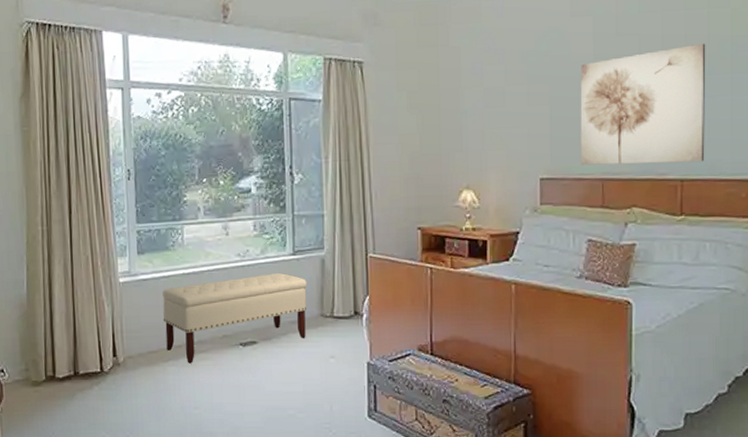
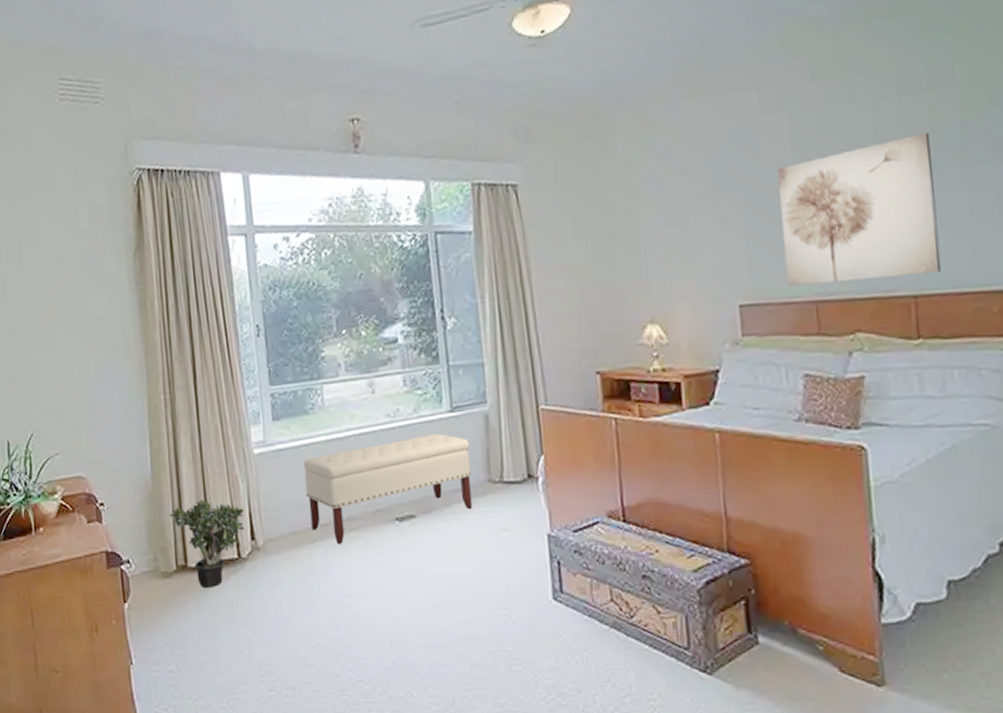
potted plant: none [41,319,108,397] -> present [169,499,245,589]

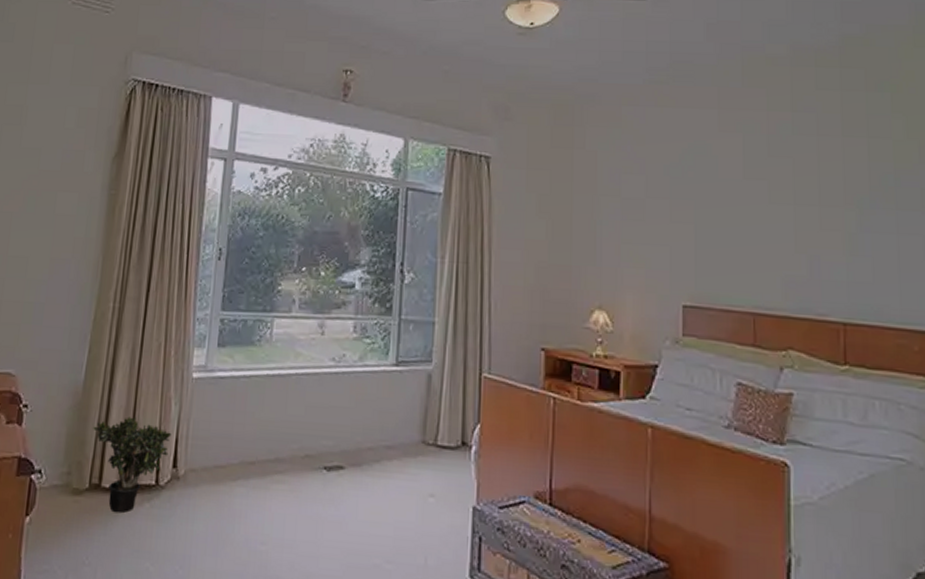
bench: present [303,434,473,545] -> none [237,385,409,486]
wall art: present [777,131,942,287] -> none [728,173,870,305]

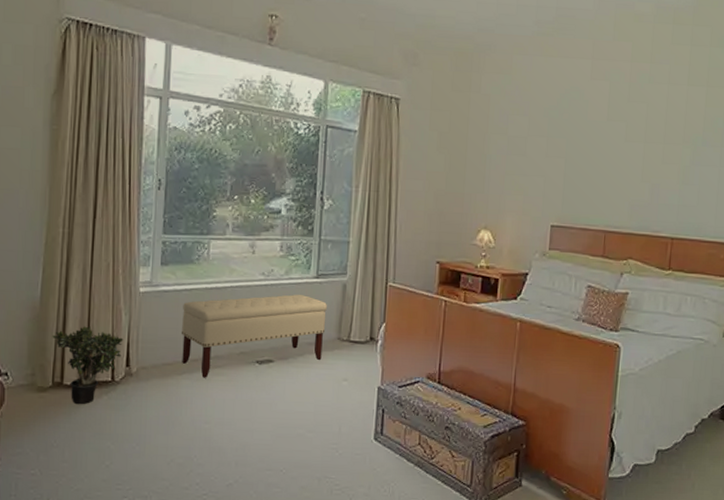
bench: none [237,385,409,486] -> present [182,294,327,378]

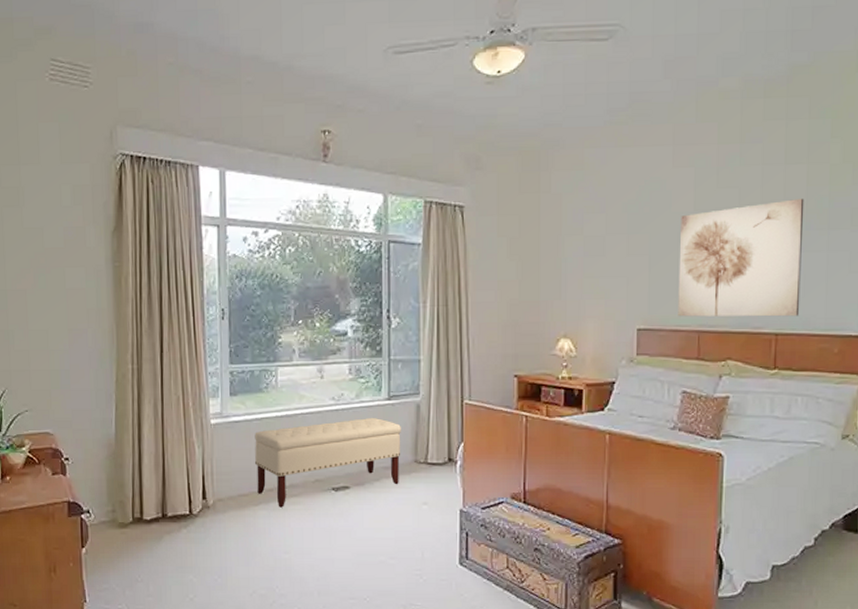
potted plant: present [52,326,123,405] -> none [129,461,198,539]
wall art: none [588,117,703,223] -> present [678,198,805,317]

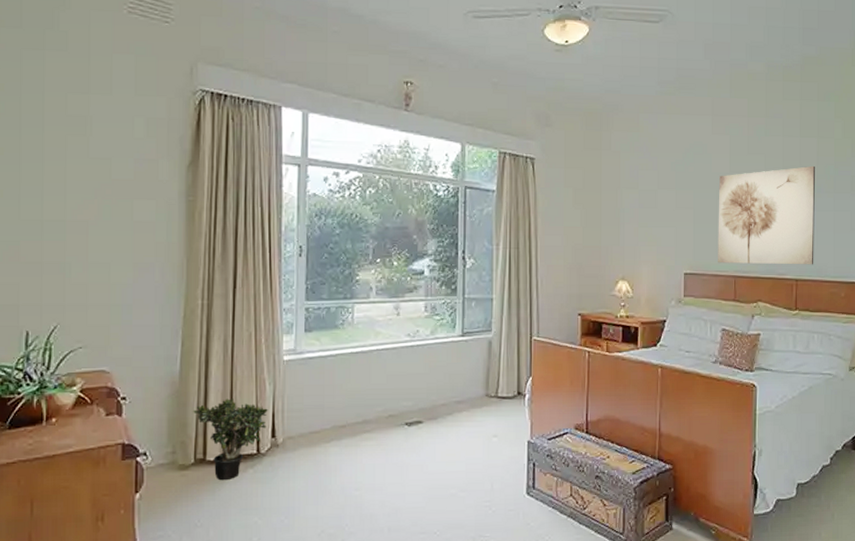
potted plant: none [129,461,198,539] -> present [193,398,268,481]
bench: present [255,418,401,508] -> none [328,354,474,444]

